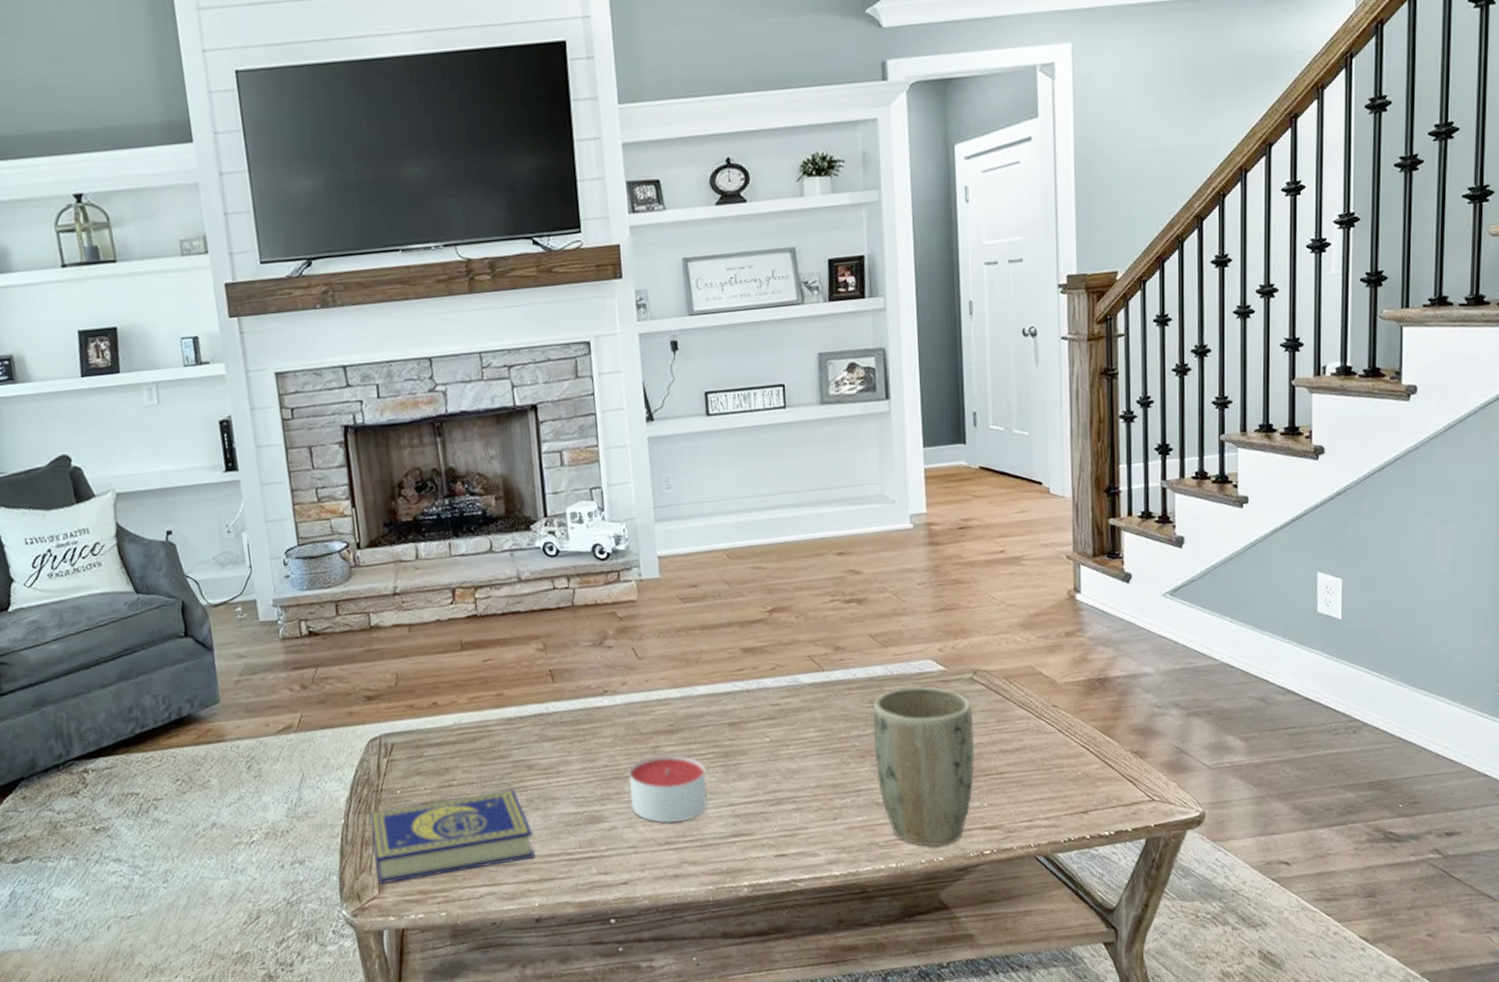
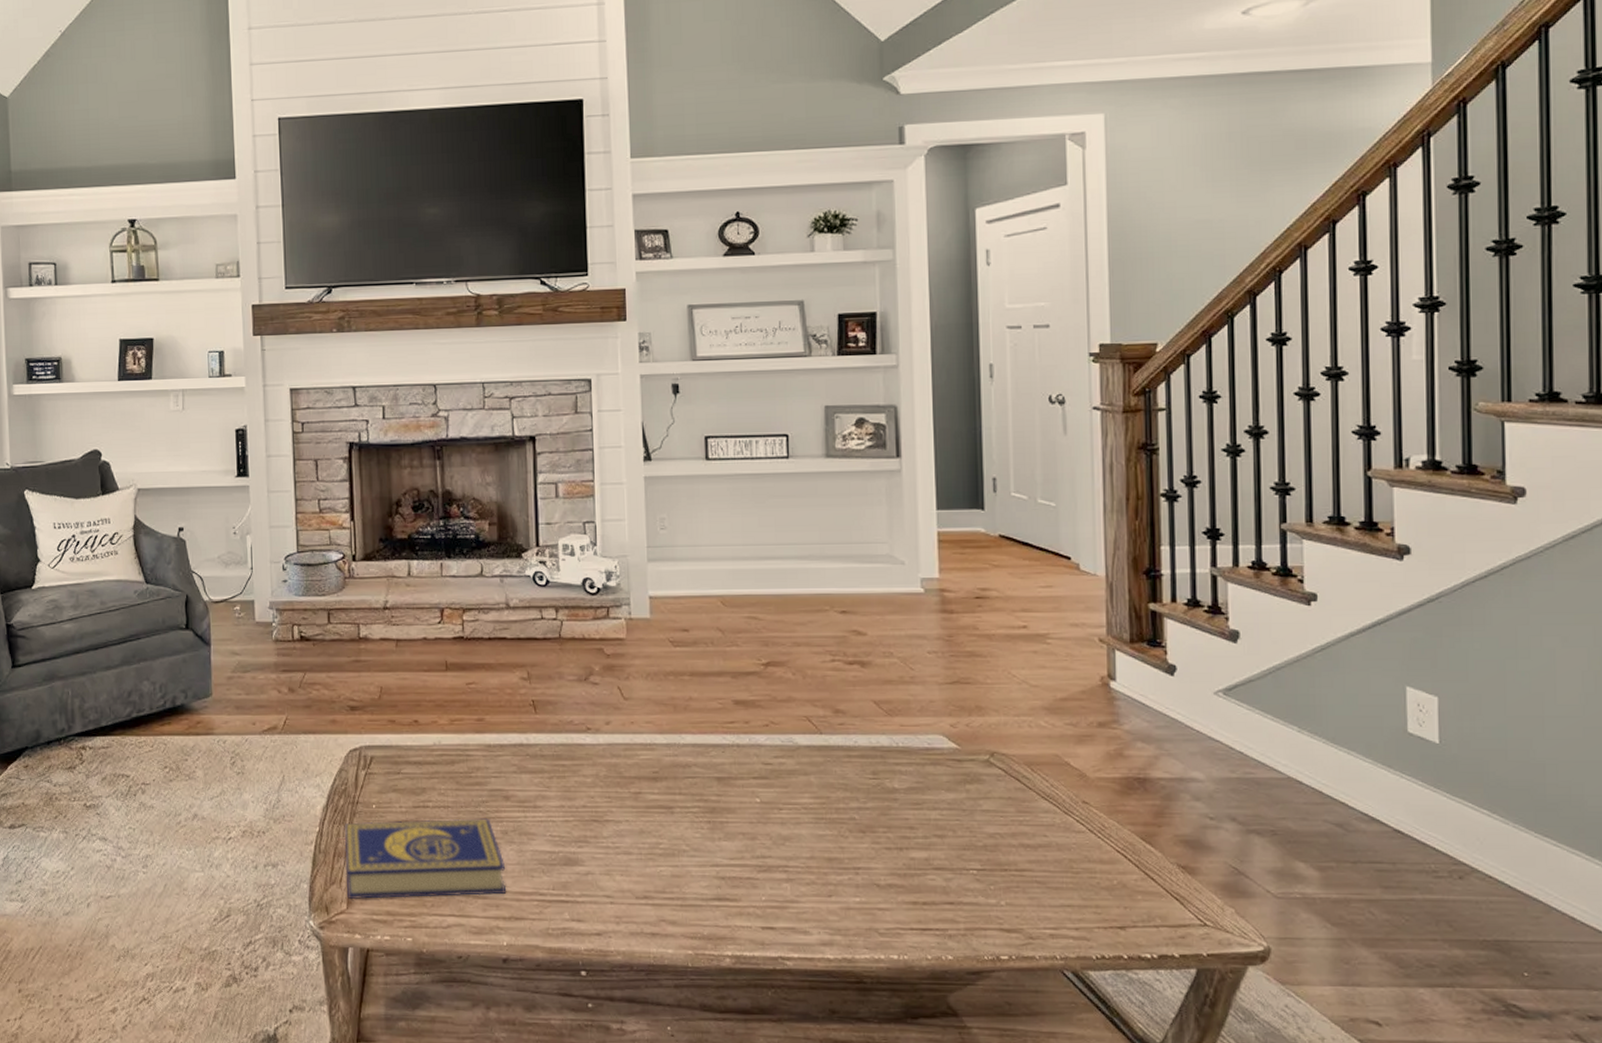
candle: present [629,754,708,824] -> none [609,802,690,877]
plant pot: present [872,686,975,847] -> none [874,761,991,943]

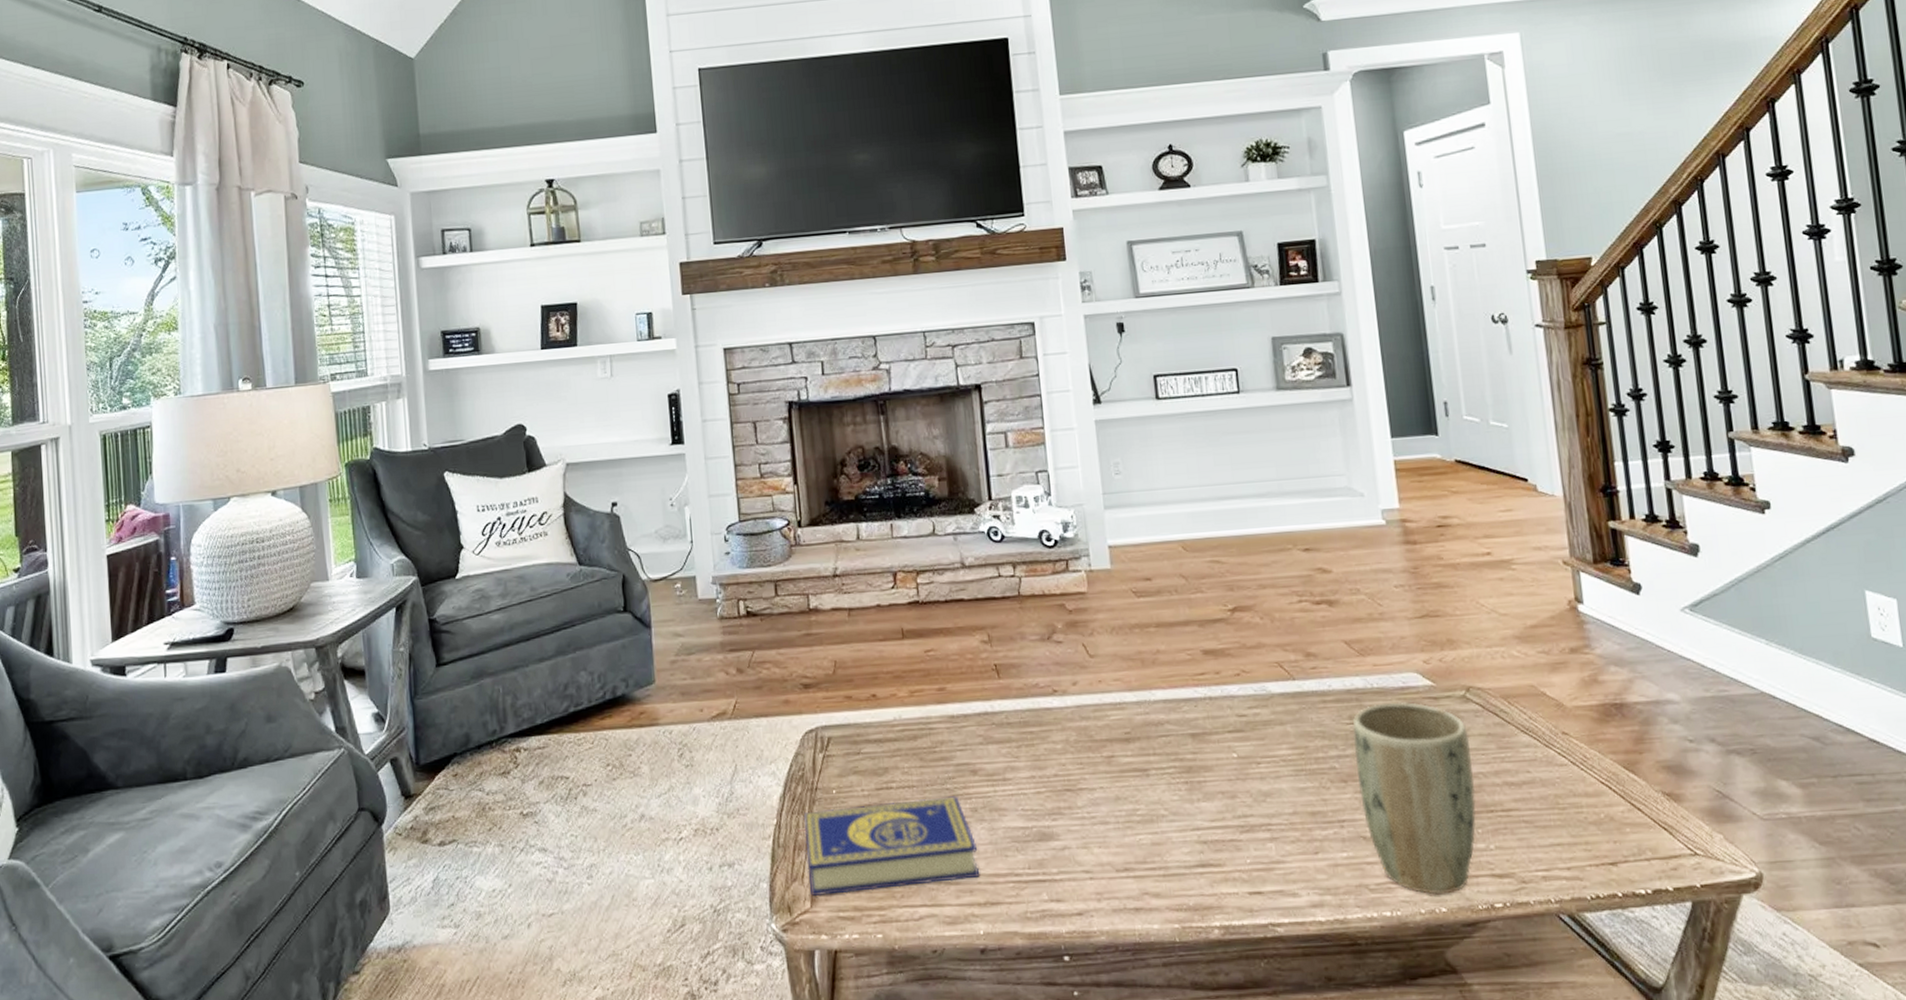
plant pot: none [874,761,991,943] -> present [1353,701,1477,895]

